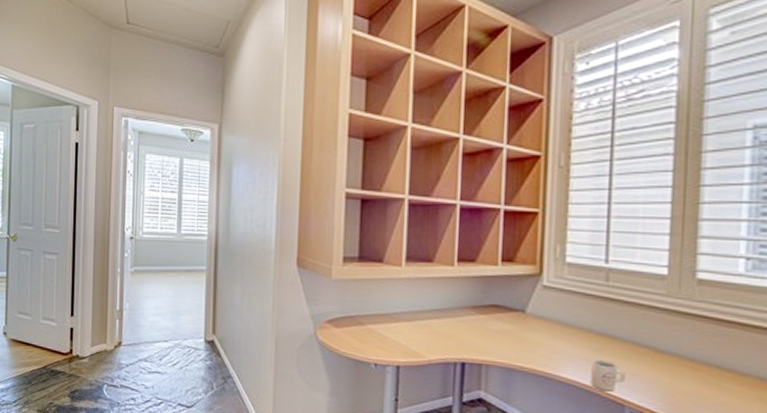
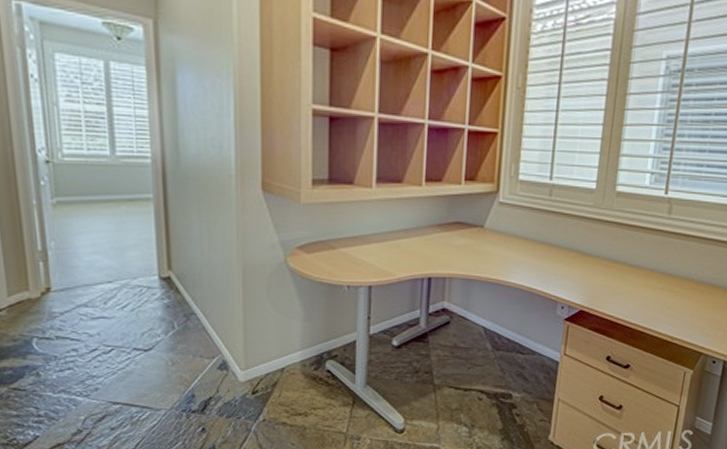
mug: present [591,360,625,392] -> none [533,266,560,291]

